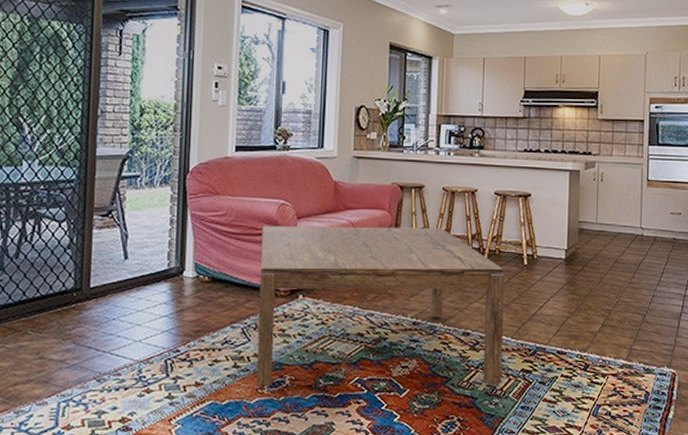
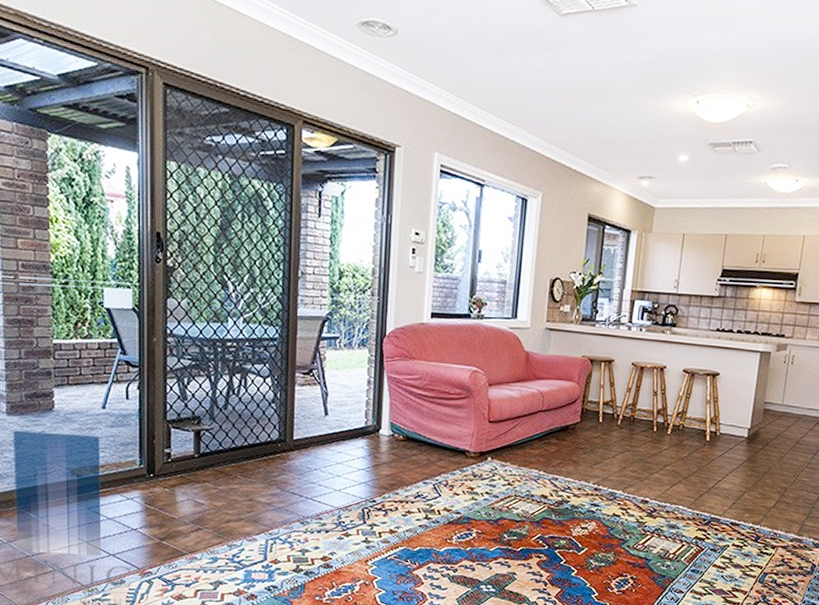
coffee table: present [256,226,505,386] -> none [445,391,687,549]

